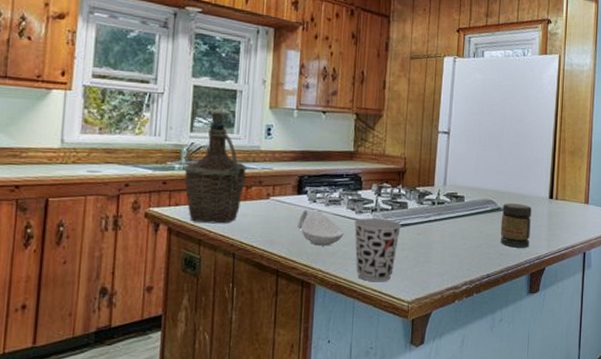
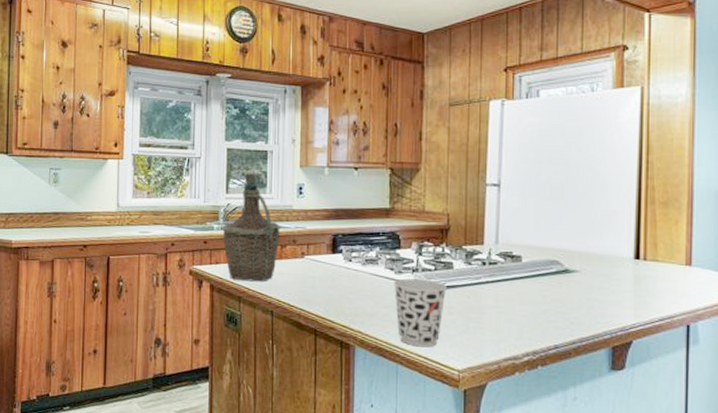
spoon rest: present [297,209,344,246] -> none [334,268,383,307]
jar: present [500,203,532,248] -> none [569,264,610,317]

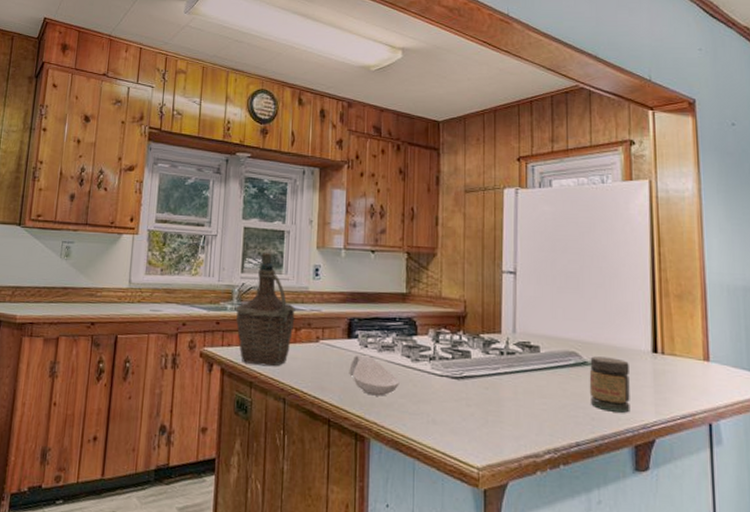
spoon rest: none [334,268,383,307] -> present [349,354,400,396]
cup: present [393,278,448,348] -> none [409,367,466,442]
jar: none [569,264,610,317] -> present [589,356,630,413]

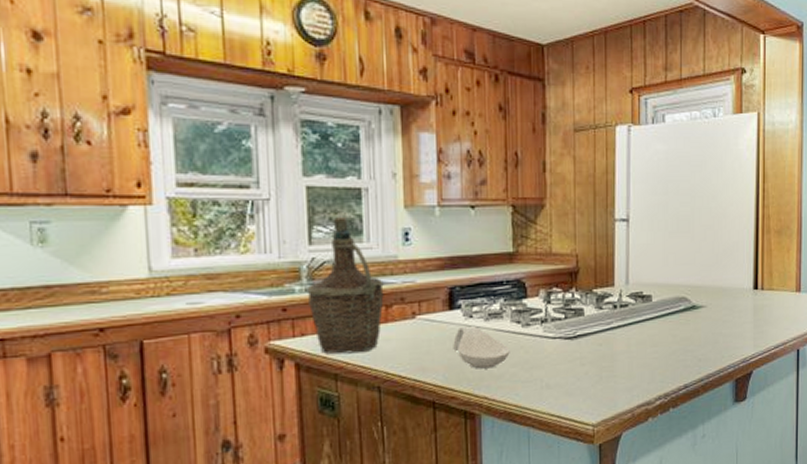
jar: present [589,356,630,413] -> none [697,298,733,351]

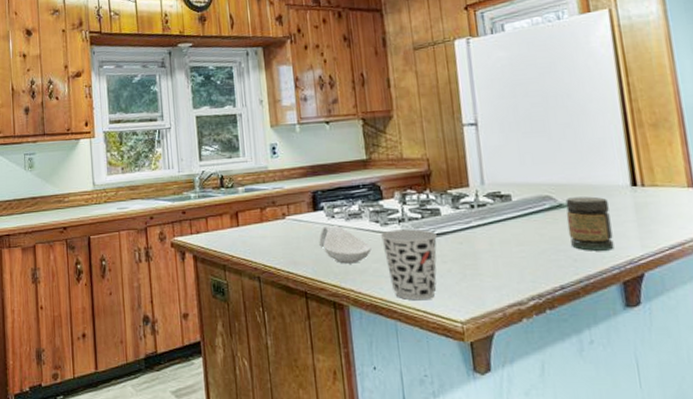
bottle: present [306,217,384,355] -> none [199,138,259,249]
cup: none [520,330,579,406] -> present [380,229,438,301]
jar: none [697,298,733,351] -> present [565,196,614,251]

